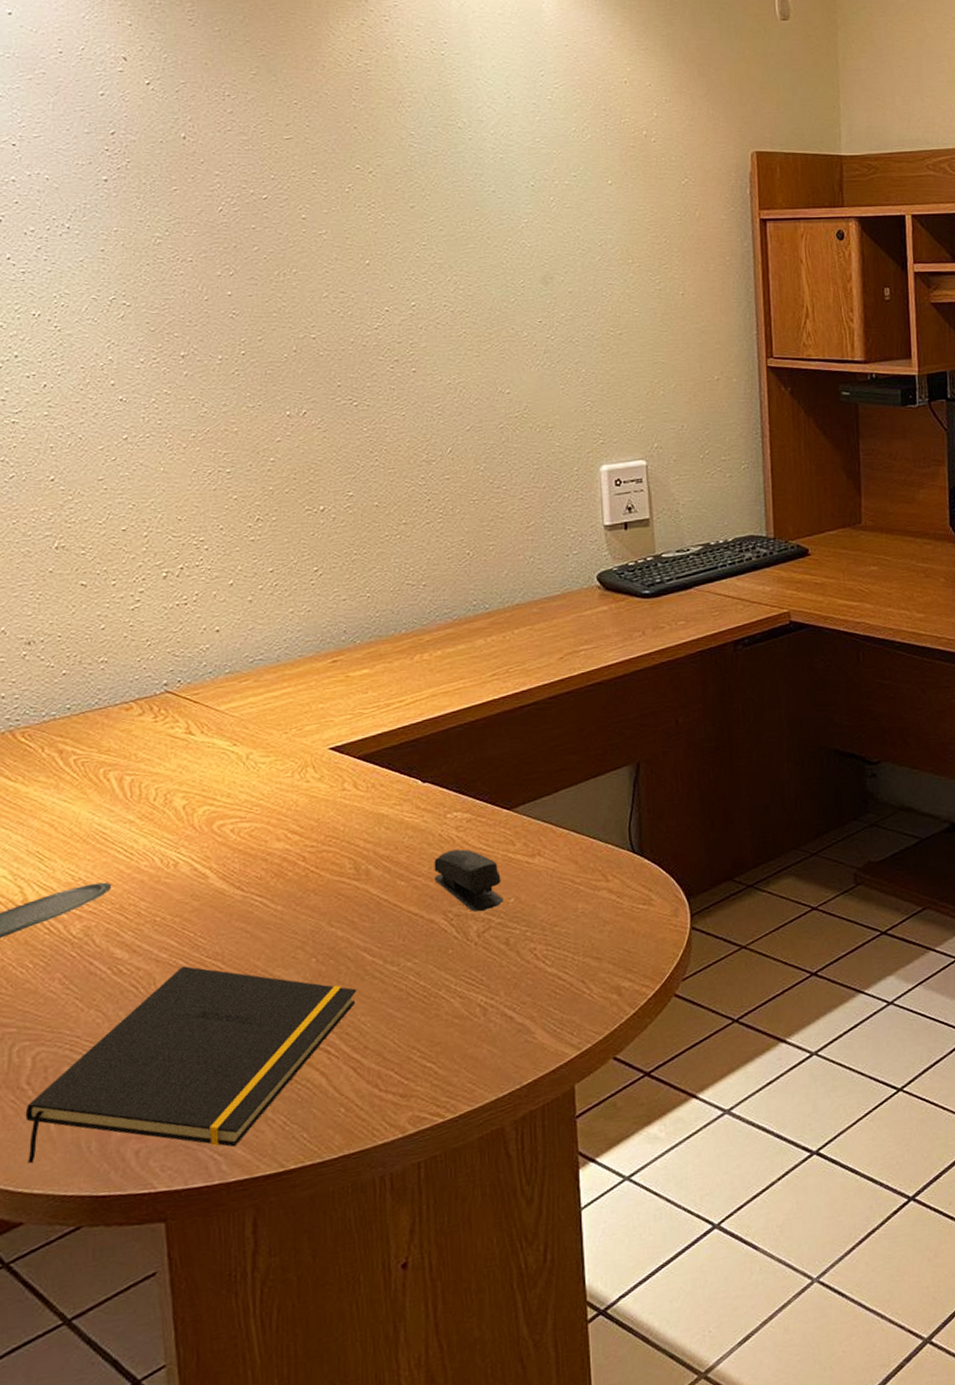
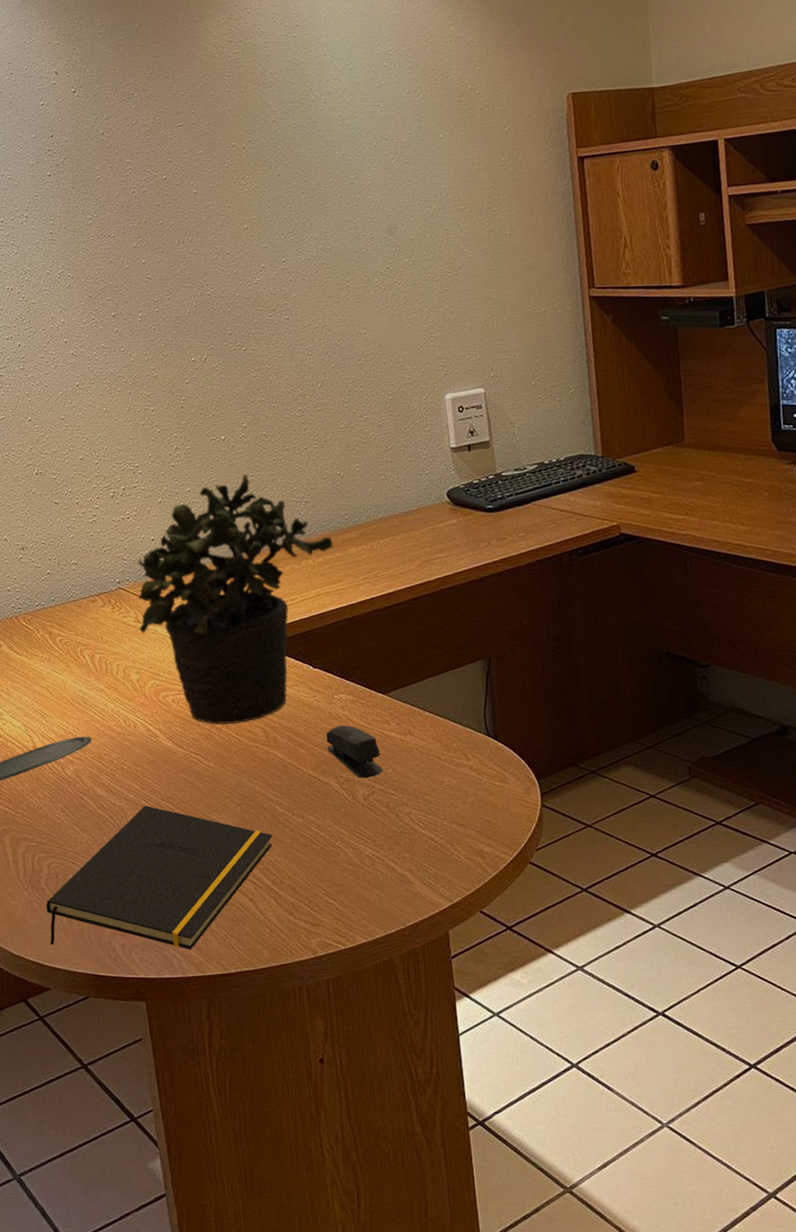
potted plant: none [191,552,456,858] -> present [137,474,333,725]

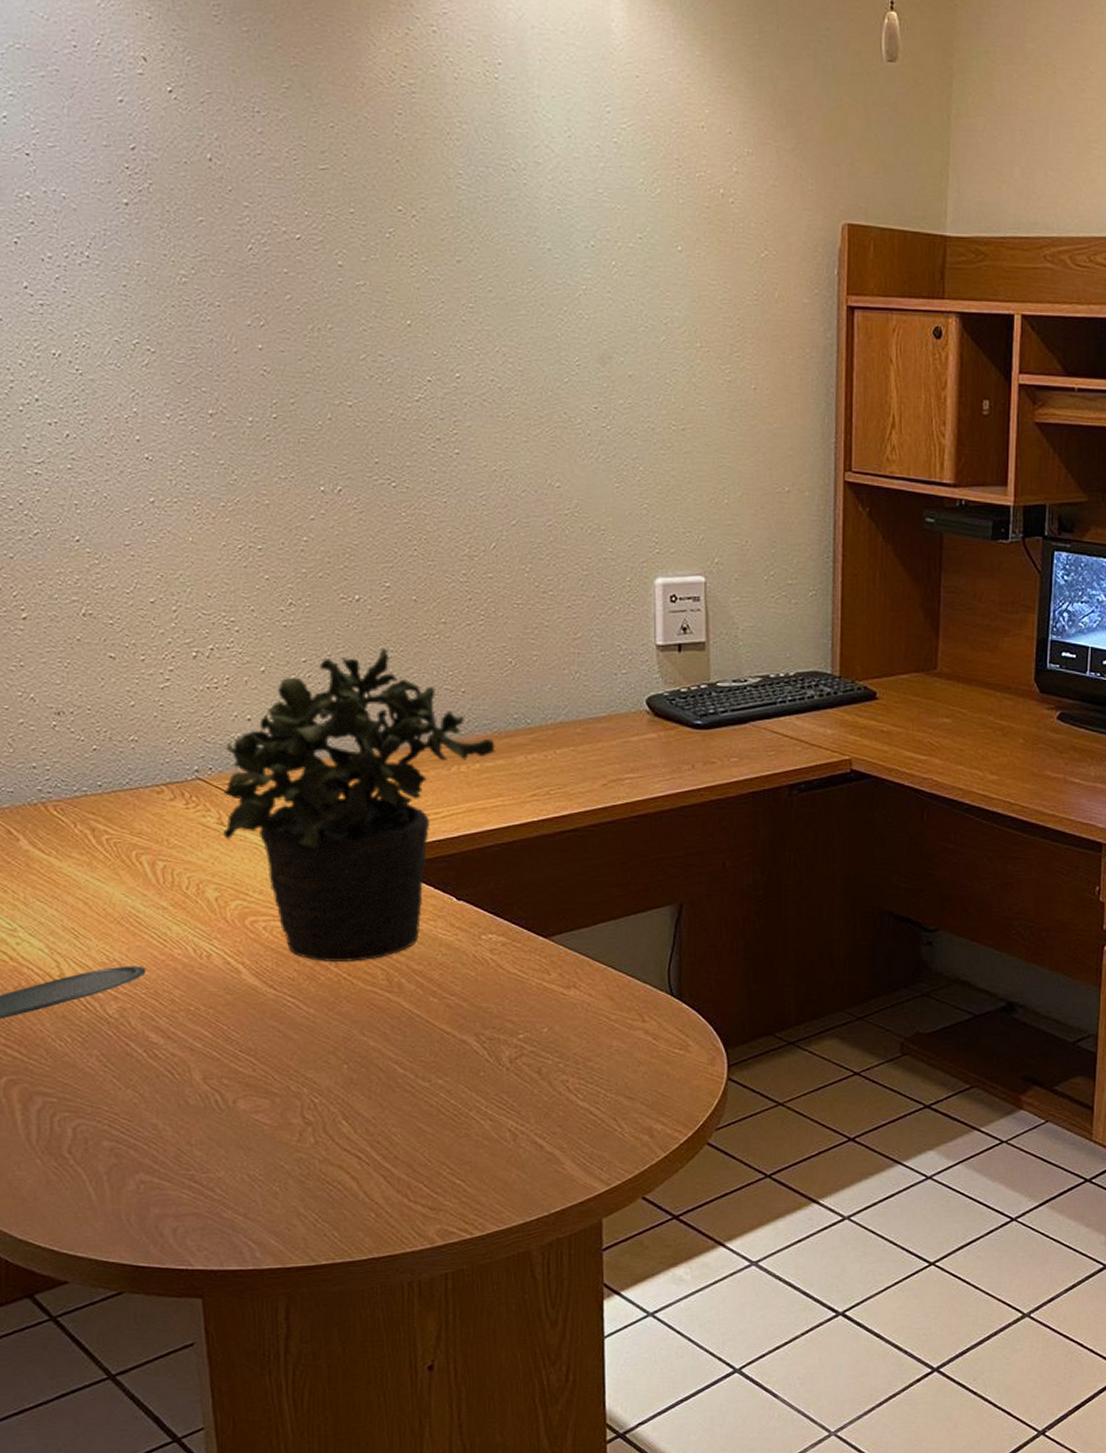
notepad: present [46,805,273,950] -> none [67,1058,388,1237]
stapler: present [326,725,383,779] -> none [467,973,537,1038]

